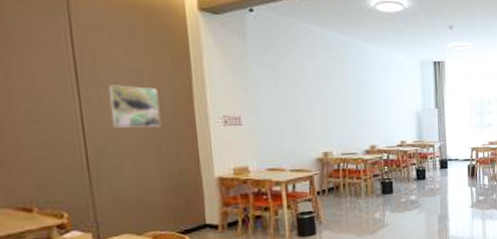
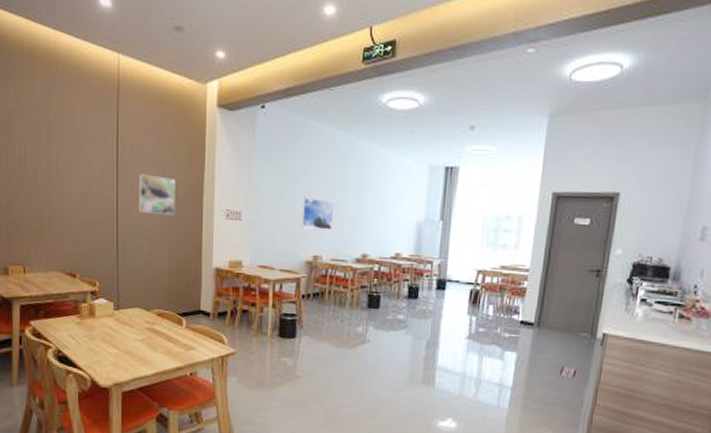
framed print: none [305,97,339,130] -> present [301,197,334,233]

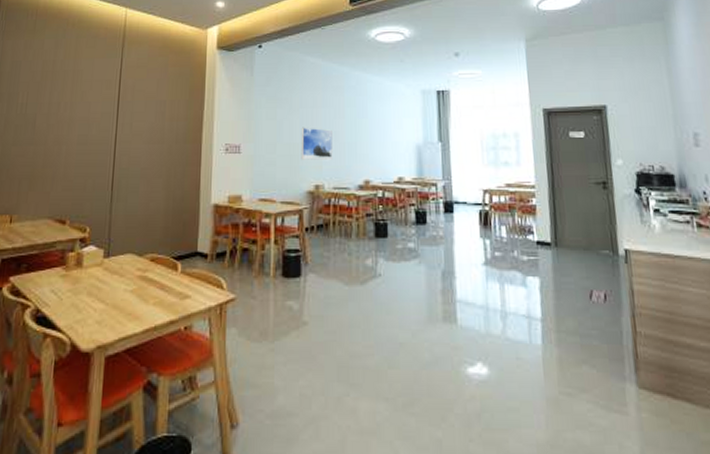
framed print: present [138,174,176,216] -> none [136,114,175,153]

